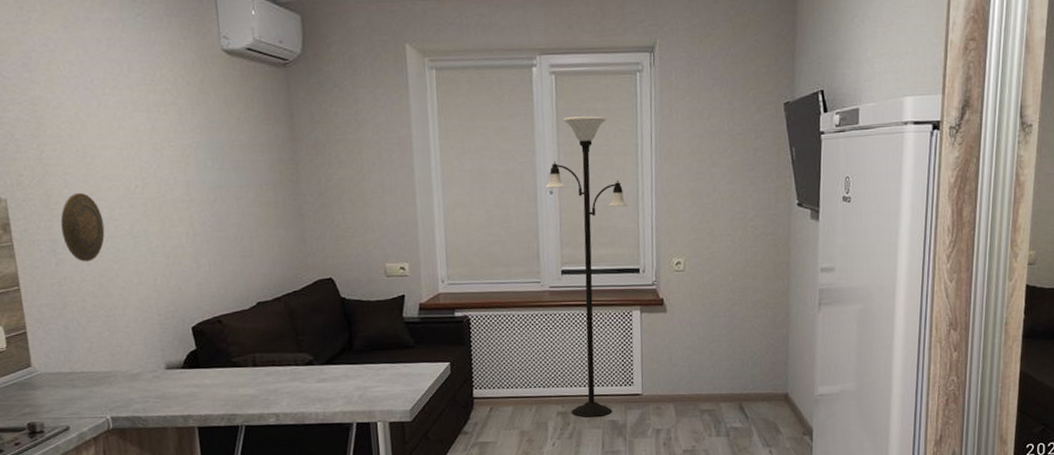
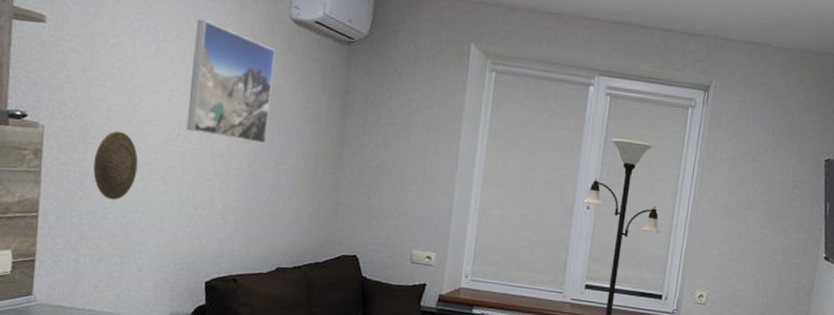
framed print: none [130,65,222,183] -> present [186,19,275,144]

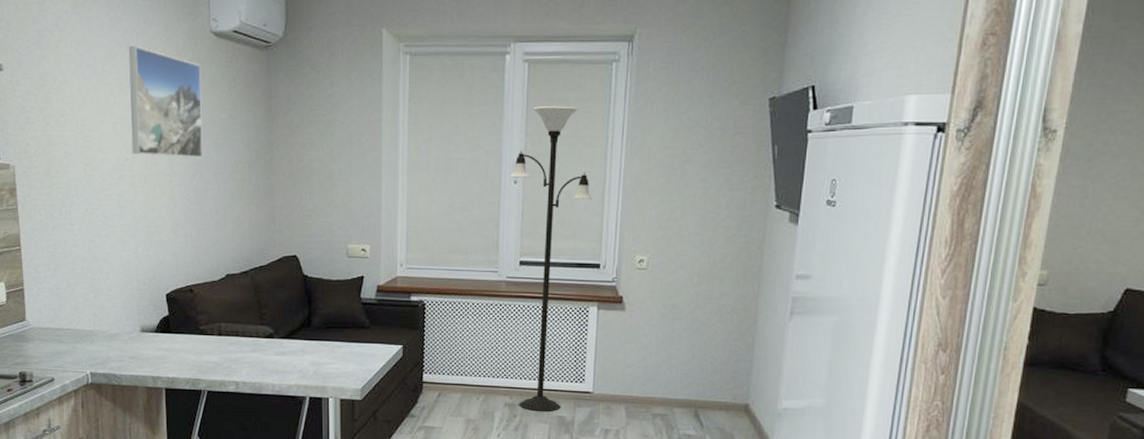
decorative plate: present [93,130,138,200] -> none [59,162,96,227]

